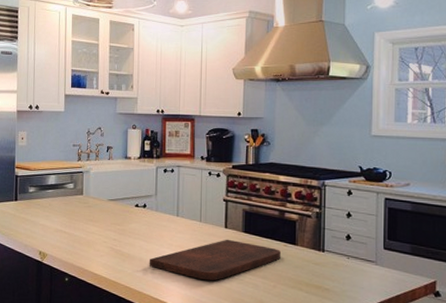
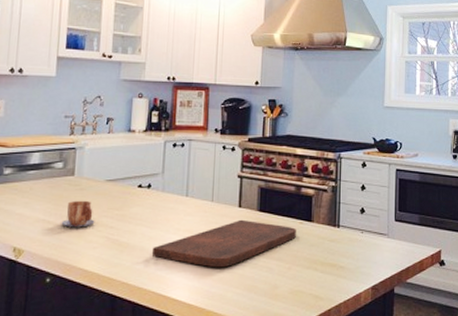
mug: none [74,215,101,238] -> present [61,200,95,228]

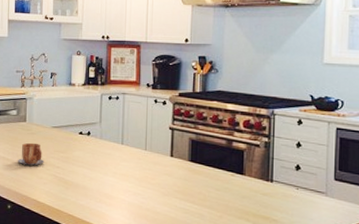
cutting board: present [151,219,296,268] -> none [92,168,227,210]

